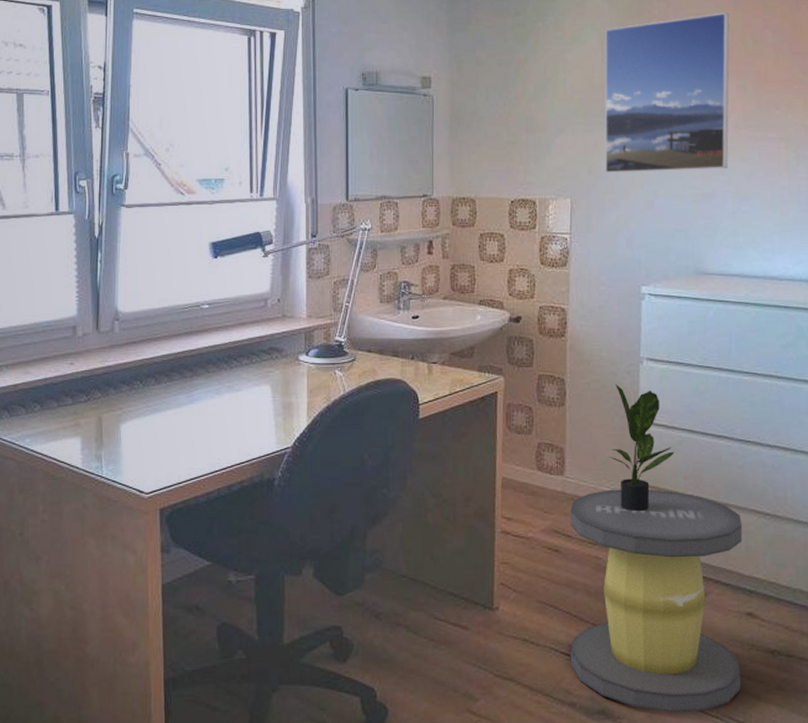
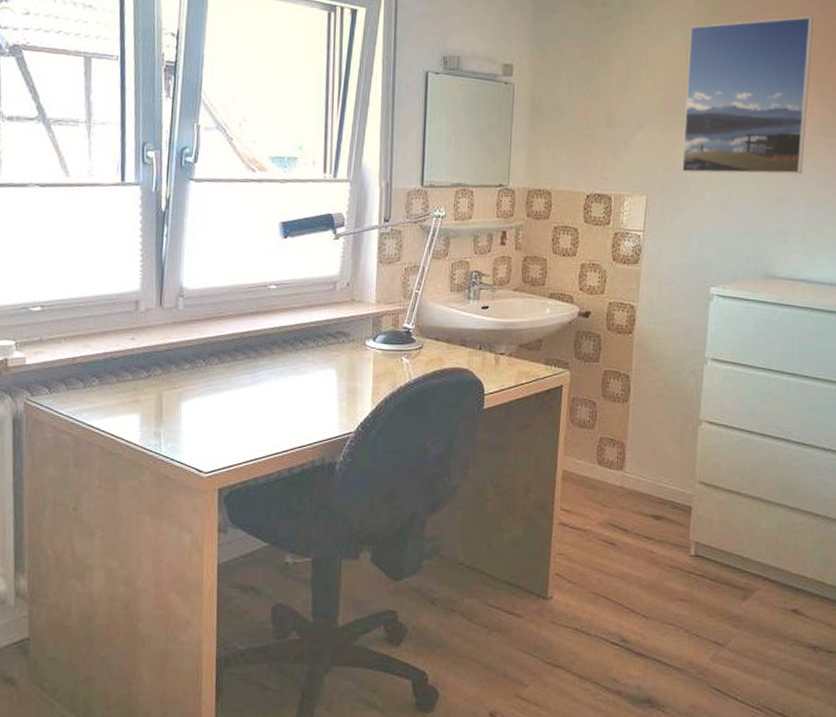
stool: present [570,489,742,712] -> none [619,485,793,703]
potted plant: present [610,383,675,512] -> none [670,382,733,509]

